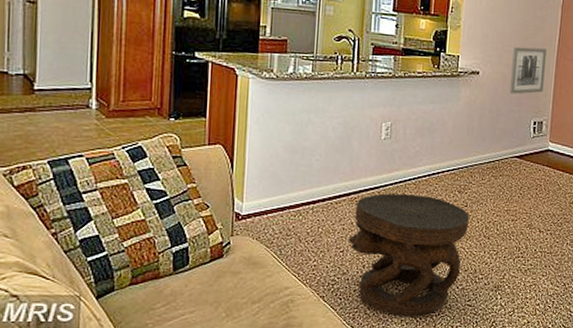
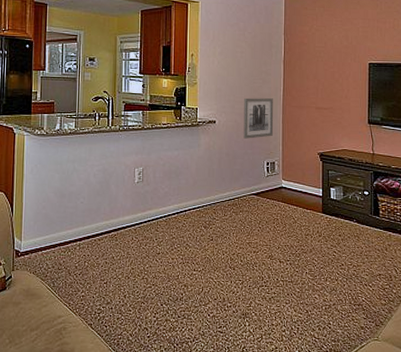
side table: present [348,193,469,317] -> none [110,230,215,343]

